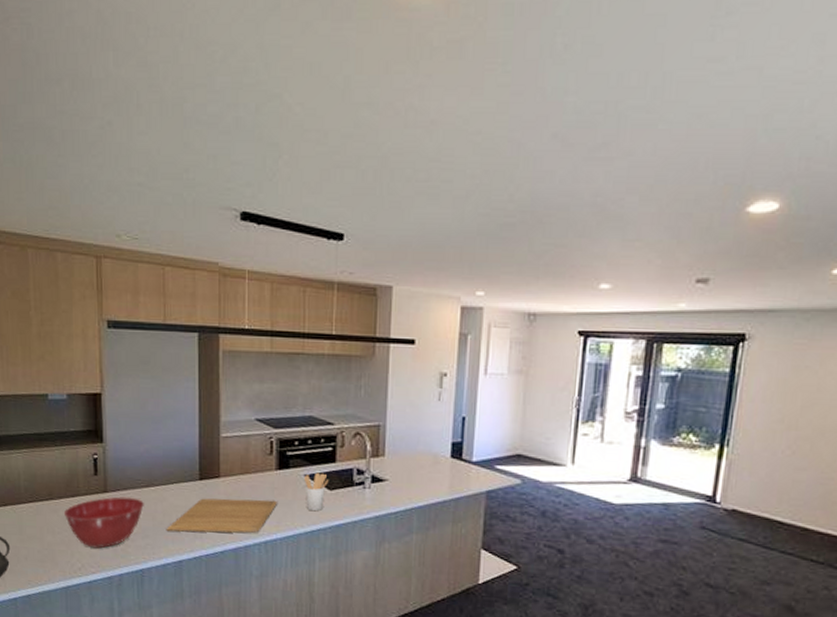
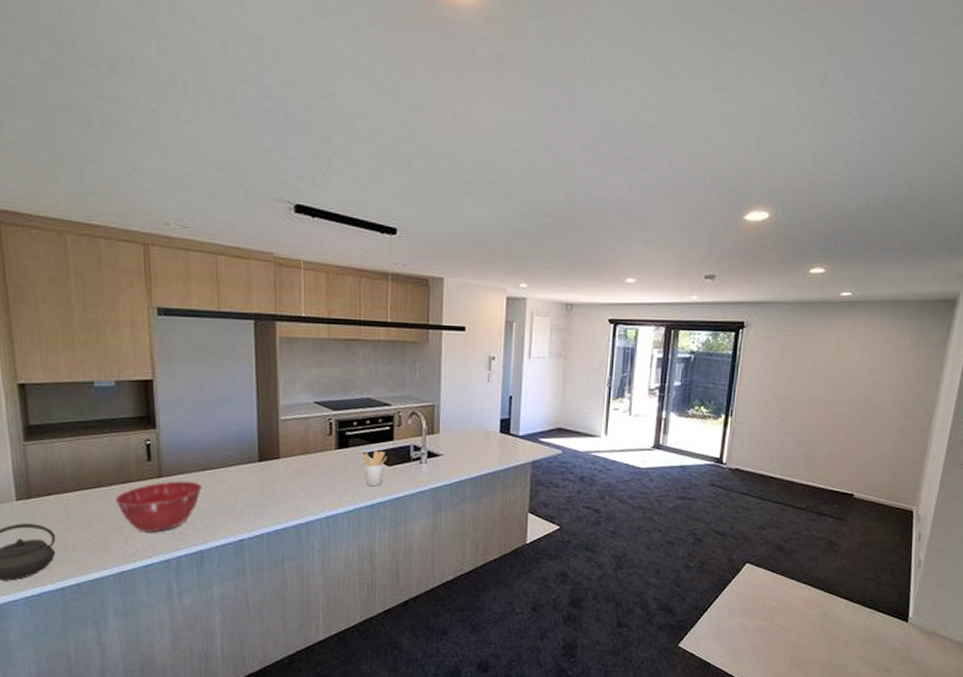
chopping board: present [166,498,277,533] -> none [225,477,337,512]

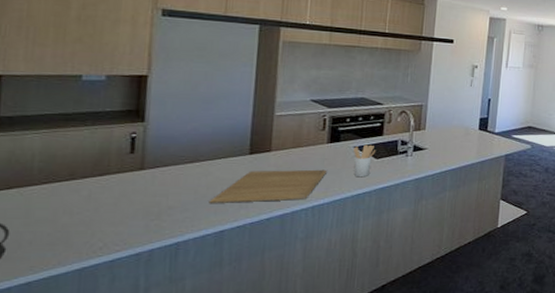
mixing bowl: present [114,481,202,533] -> none [86,173,186,226]
chopping board: none [225,477,337,512] -> present [208,169,327,203]

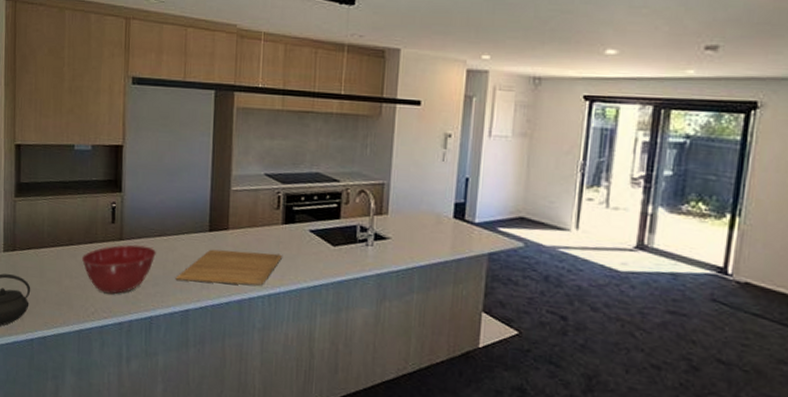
mixing bowl: none [86,173,186,226] -> present [81,244,156,294]
utensil holder: present [353,144,375,178] -> none [308,228,332,267]

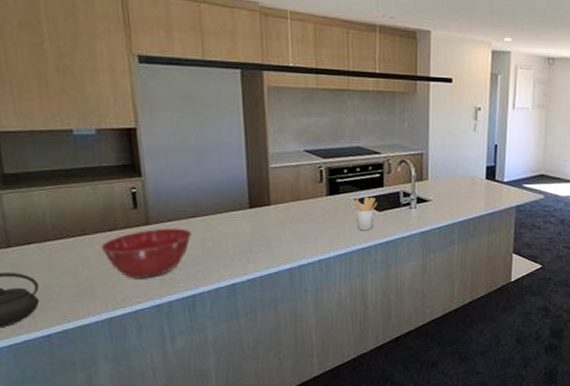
chopping board: present [175,249,282,286] -> none [216,223,329,257]
utensil holder: none [308,228,332,267] -> present [353,196,377,231]

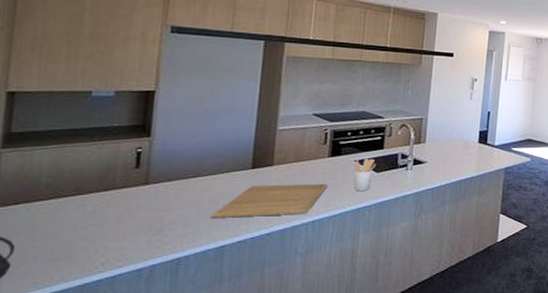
mixing bowl: present [100,228,191,279] -> none [91,188,189,241]
chopping board: none [216,223,329,257] -> present [210,183,327,218]

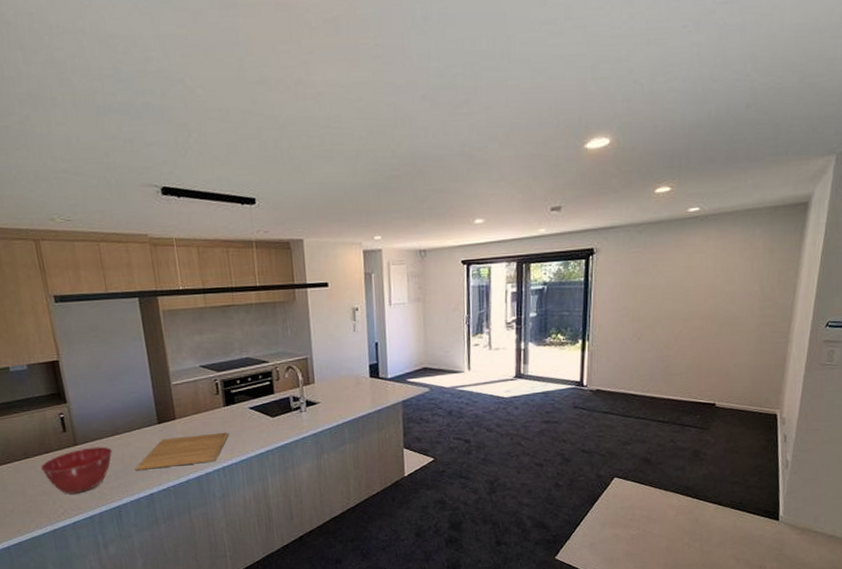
mixing bowl: none [91,188,189,241] -> present [40,446,112,494]
utensil holder: present [353,158,376,192] -> none [248,404,270,437]

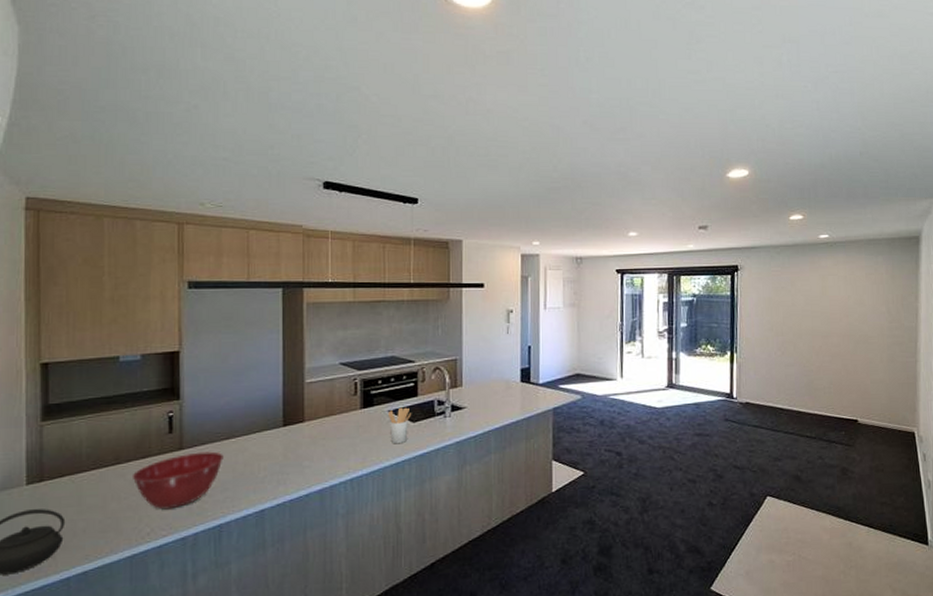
chopping board: present [134,432,229,470] -> none [247,438,362,481]
utensil holder: none [248,404,270,437] -> present [387,407,411,444]

